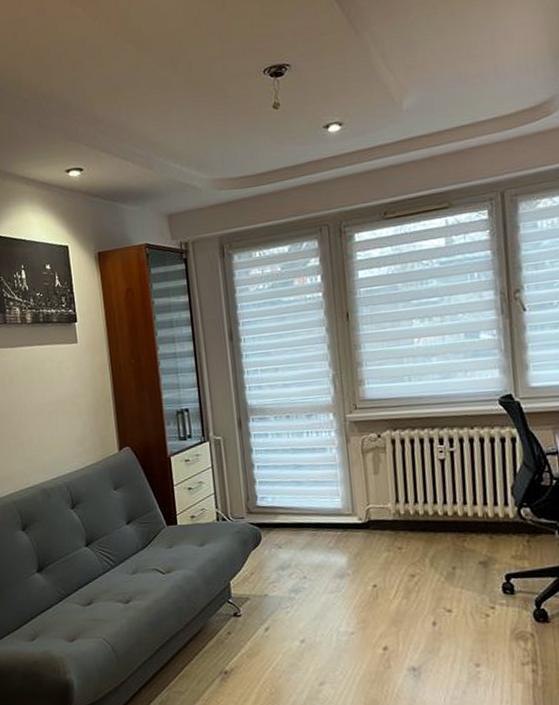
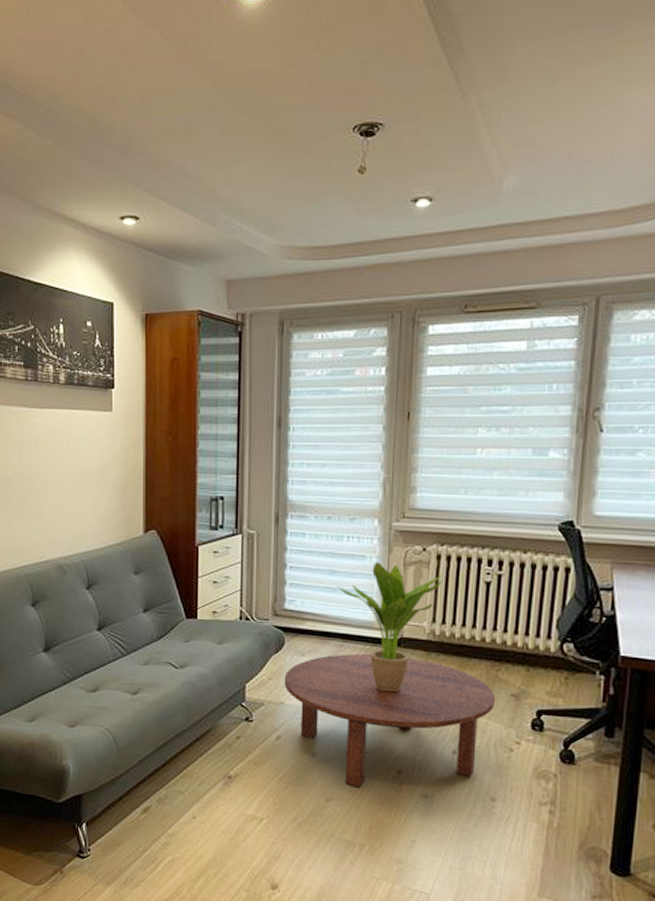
coffee table: none [265,538,466,669] -> present [284,653,496,788]
potted plant: none [303,452,400,574] -> present [337,561,444,693]

